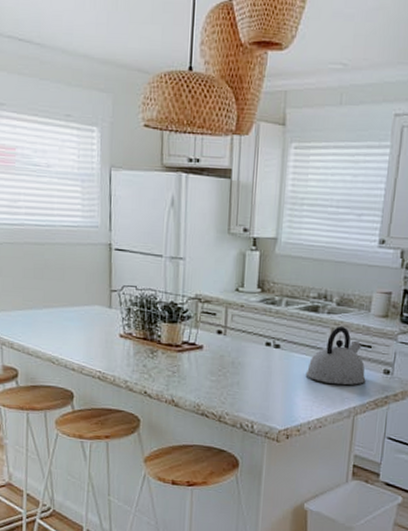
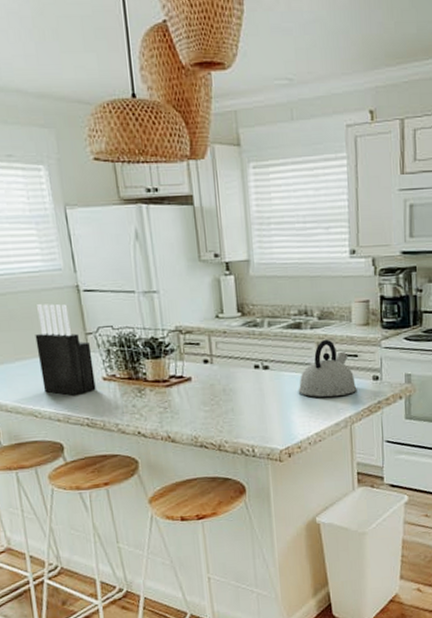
knife block: none [64,257,114,348] -> present [35,304,96,396]

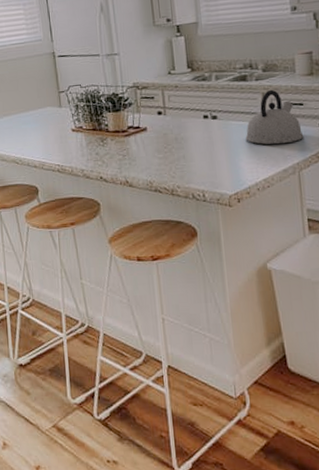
knife block: present [35,304,96,396] -> none [19,68,66,145]

